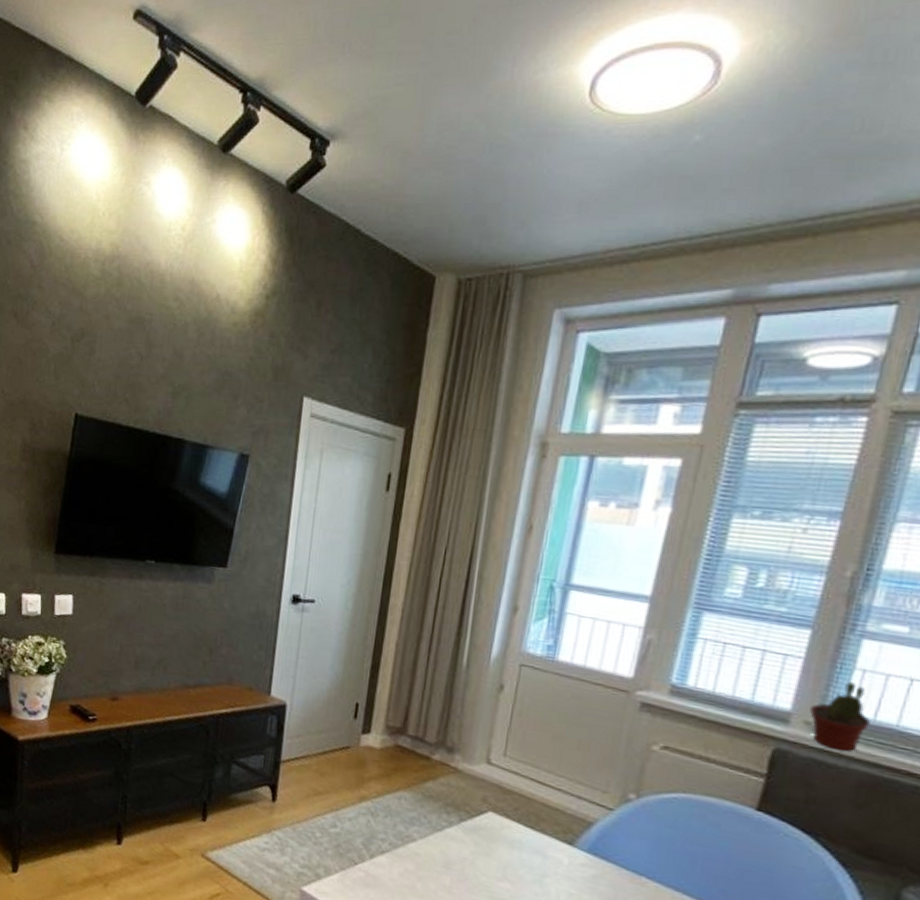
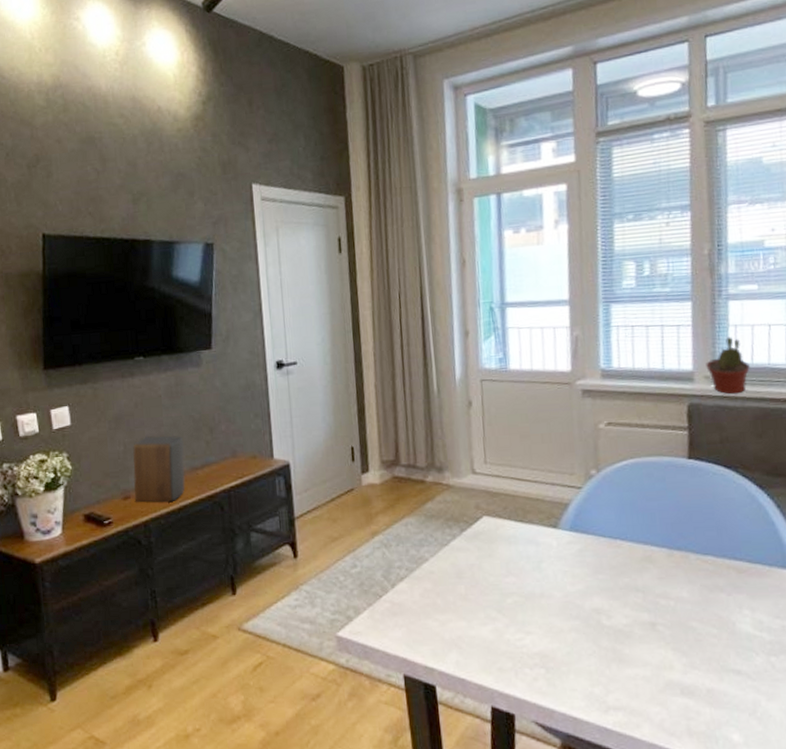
speaker: none [122,643,181,714] -> present [133,436,186,502]

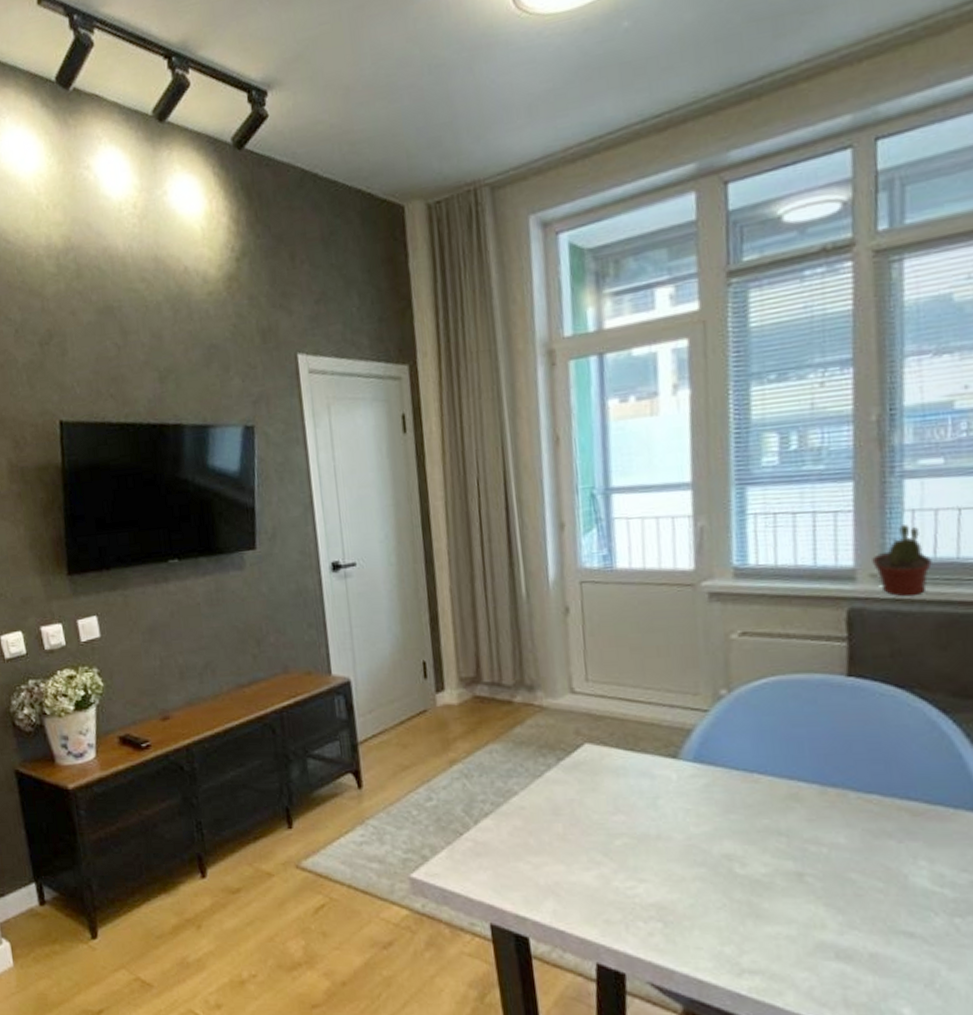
speaker: present [133,436,186,502] -> none [170,649,231,724]

